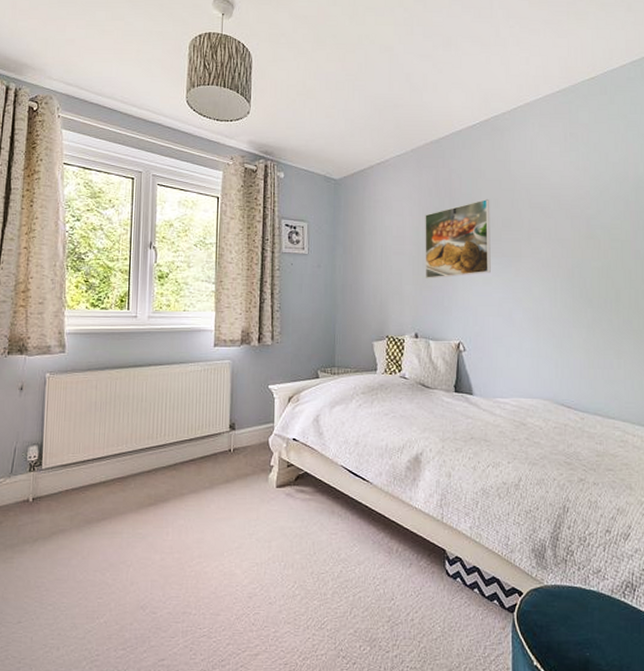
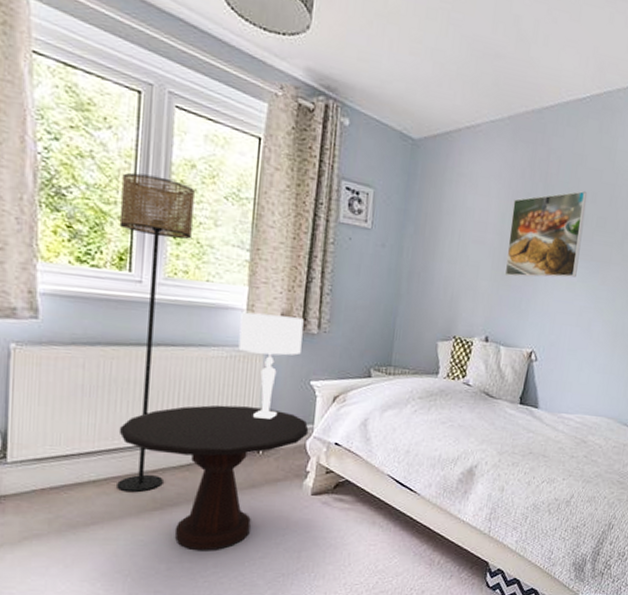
floor lamp: none [120,236,173,490] -> present [117,172,195,492]
side table: none [122,411,270,542] -> present [118,405,309,551]
table lamp: none [210,332,260,421] -> present [238,312,304,419]

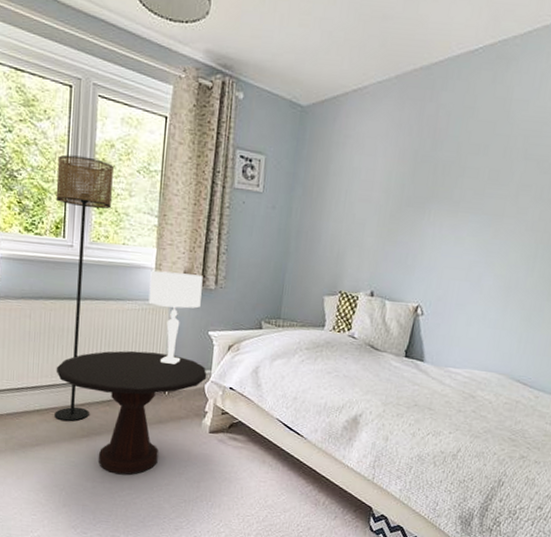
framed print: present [504,191,587,278] -> none [390,144,478,233]

